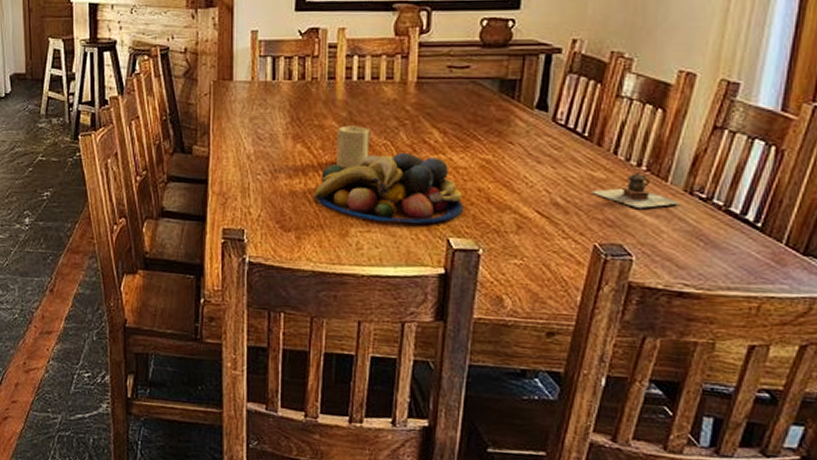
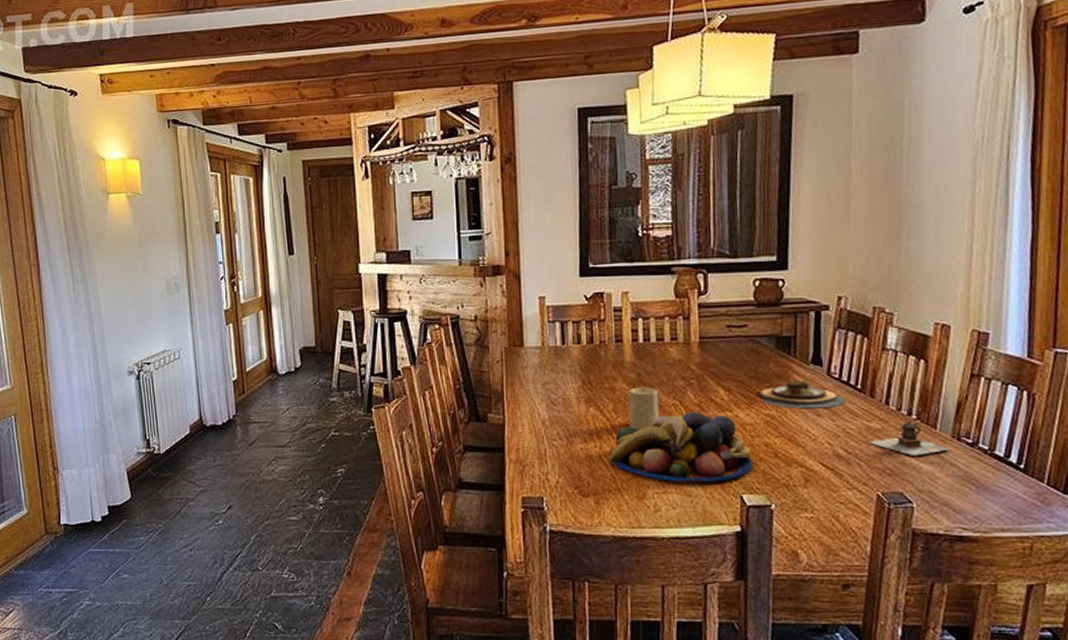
plate: none [476,125,570,155] -> present [759,380,846,409]

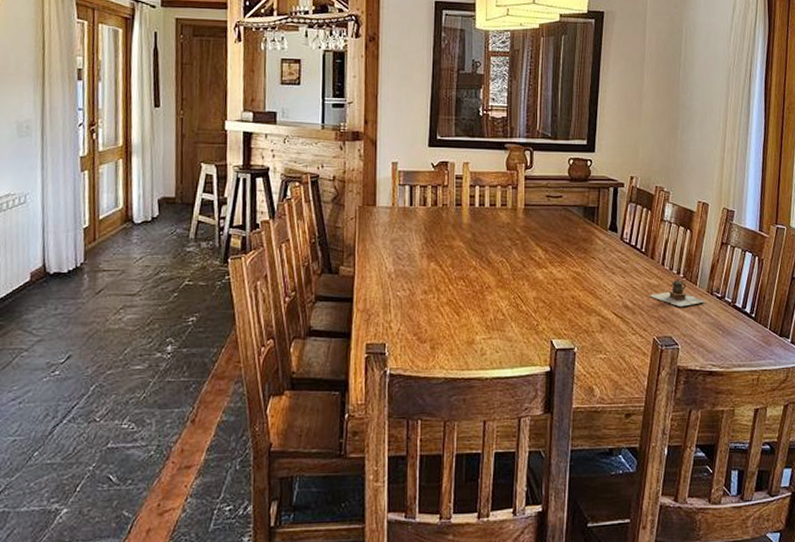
fruit bowl: present [609,411,754,482] -> none [445,268,562,329]
candle: present [627,387,660,430] -> none [462,245,489,283]
plate: present [759,380,846,409] -> none [569,243,634,267]

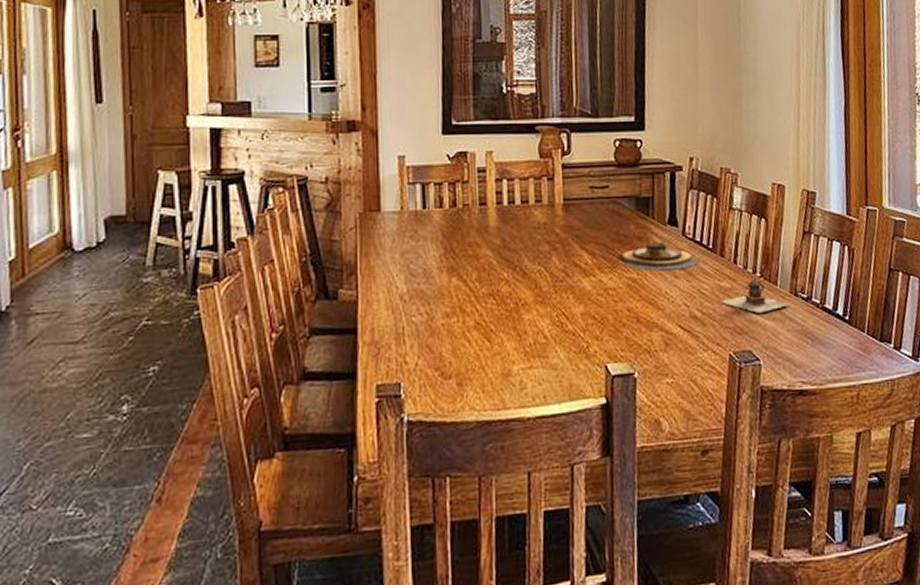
plate: none [569,243,634,267] -> present [621,241,700,271]

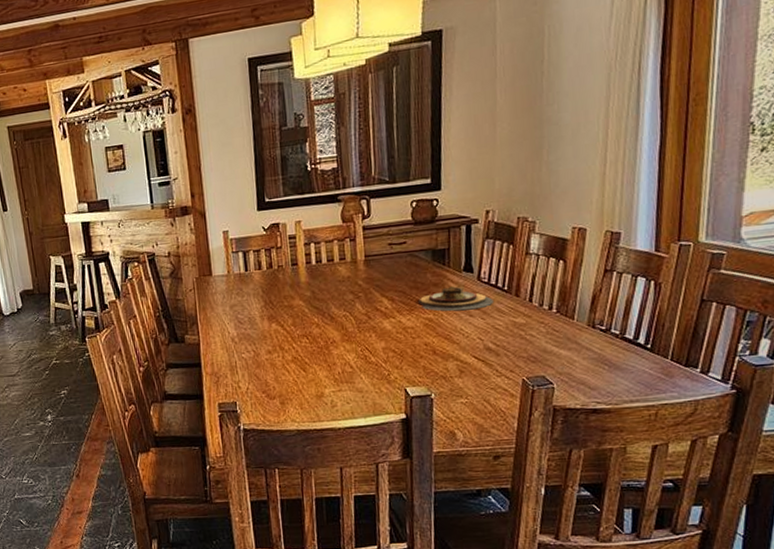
teapot: present [722,279,788,313] -> none [516,314,585,344]

